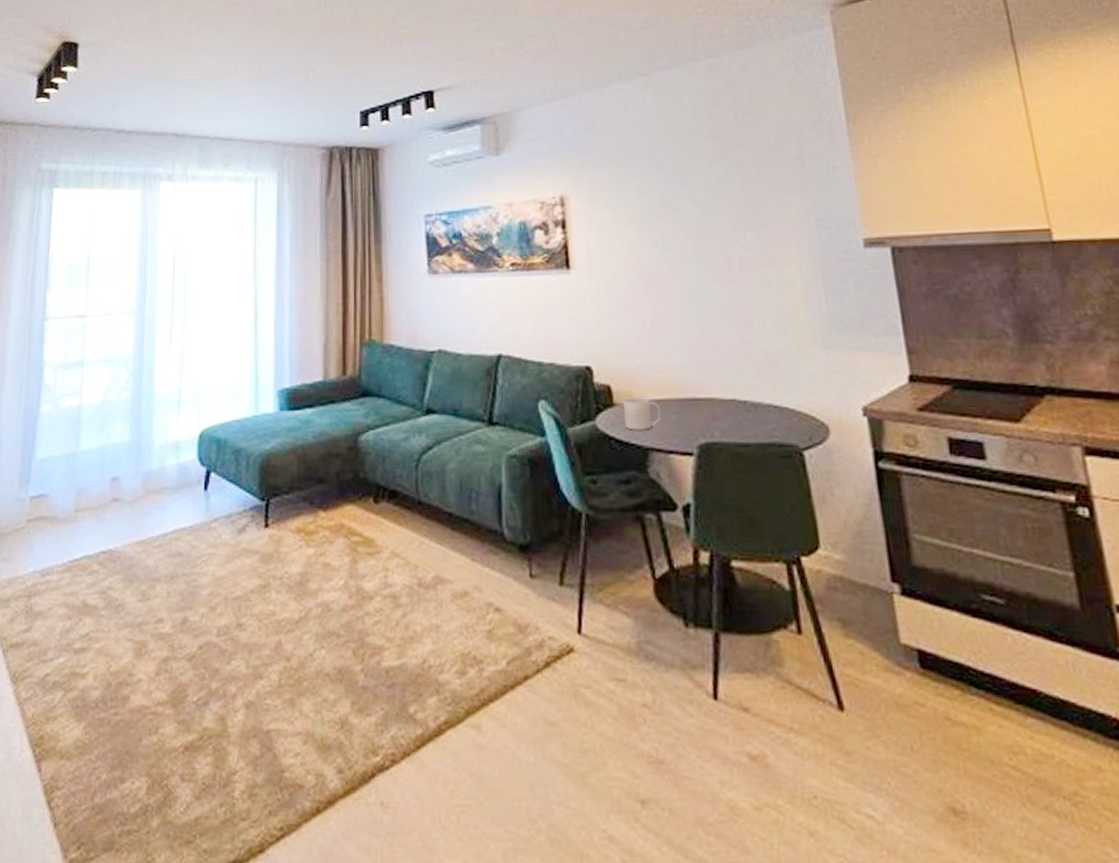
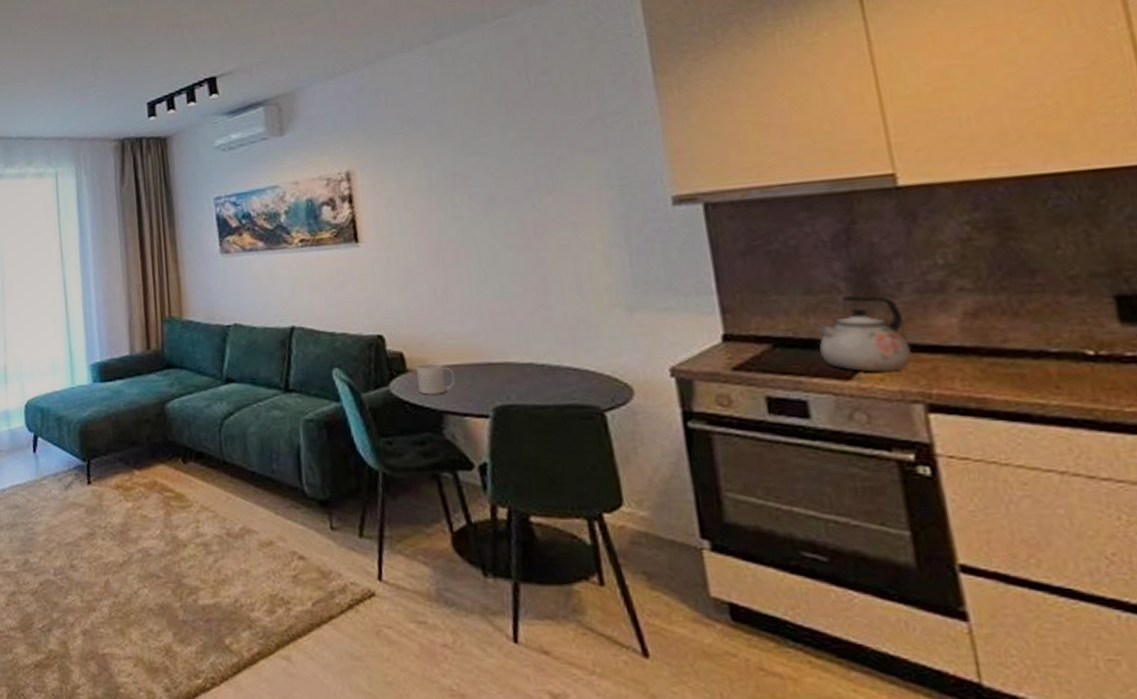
kettle: none [990,340,1071,415] -> present [817,295,913,372]

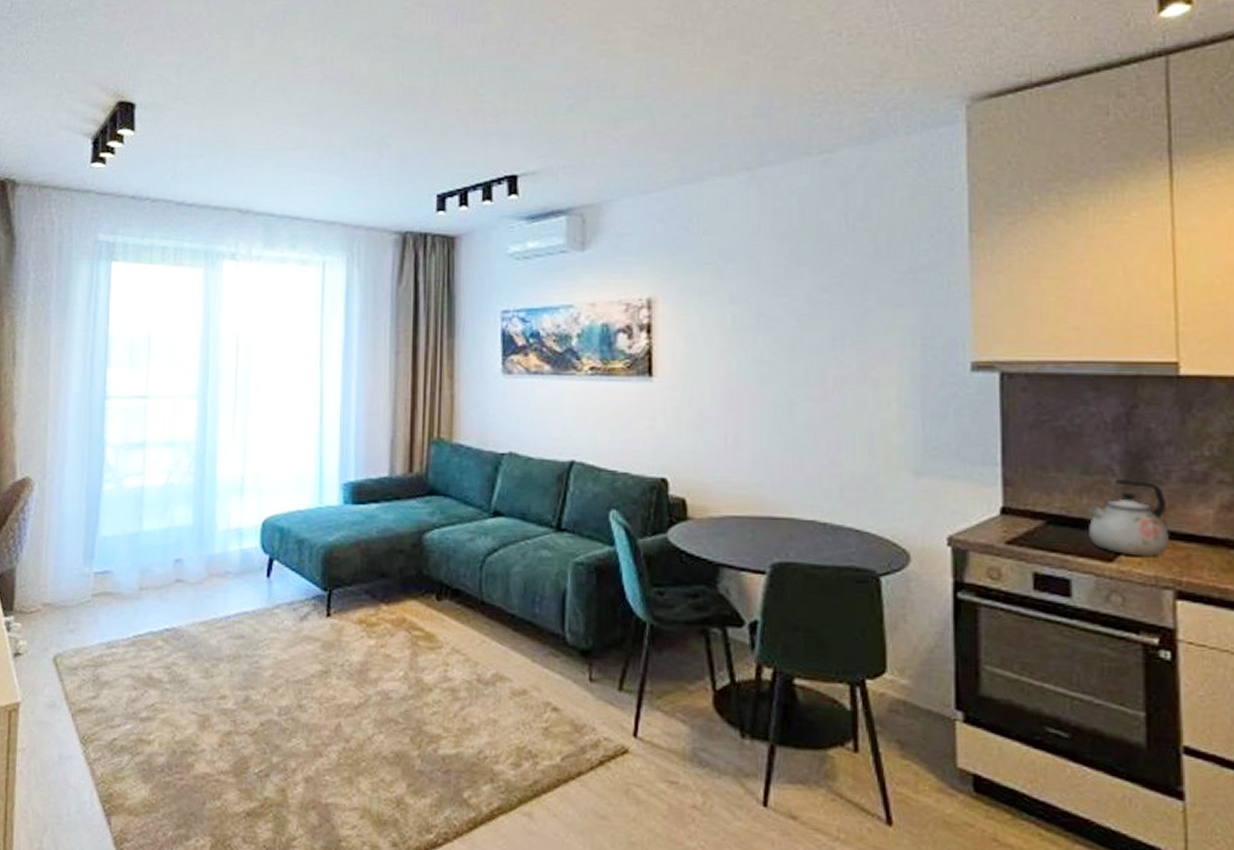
mug: present [415,363,455,395] -> none [696,512,736,546]

